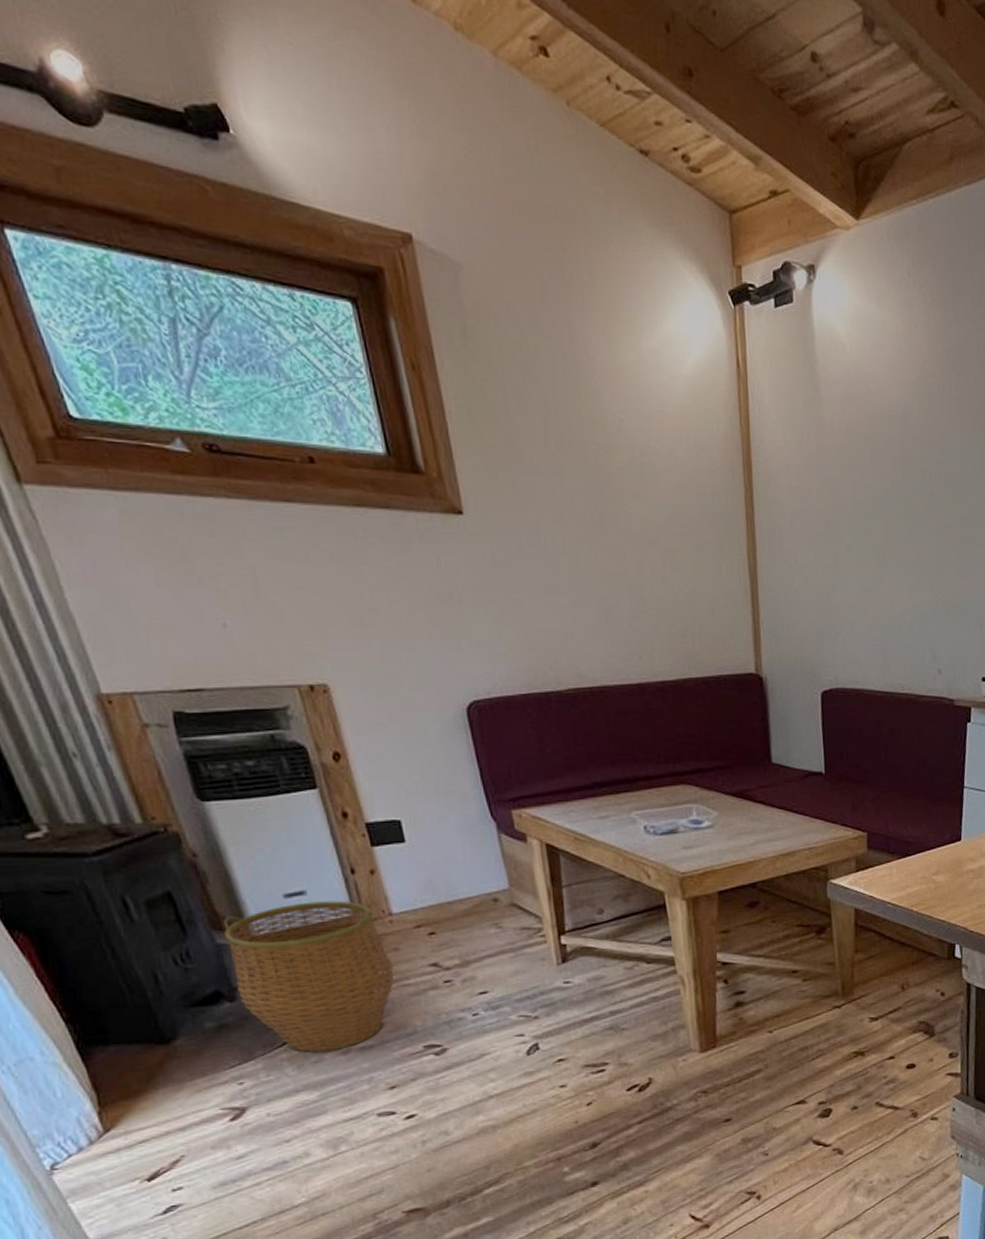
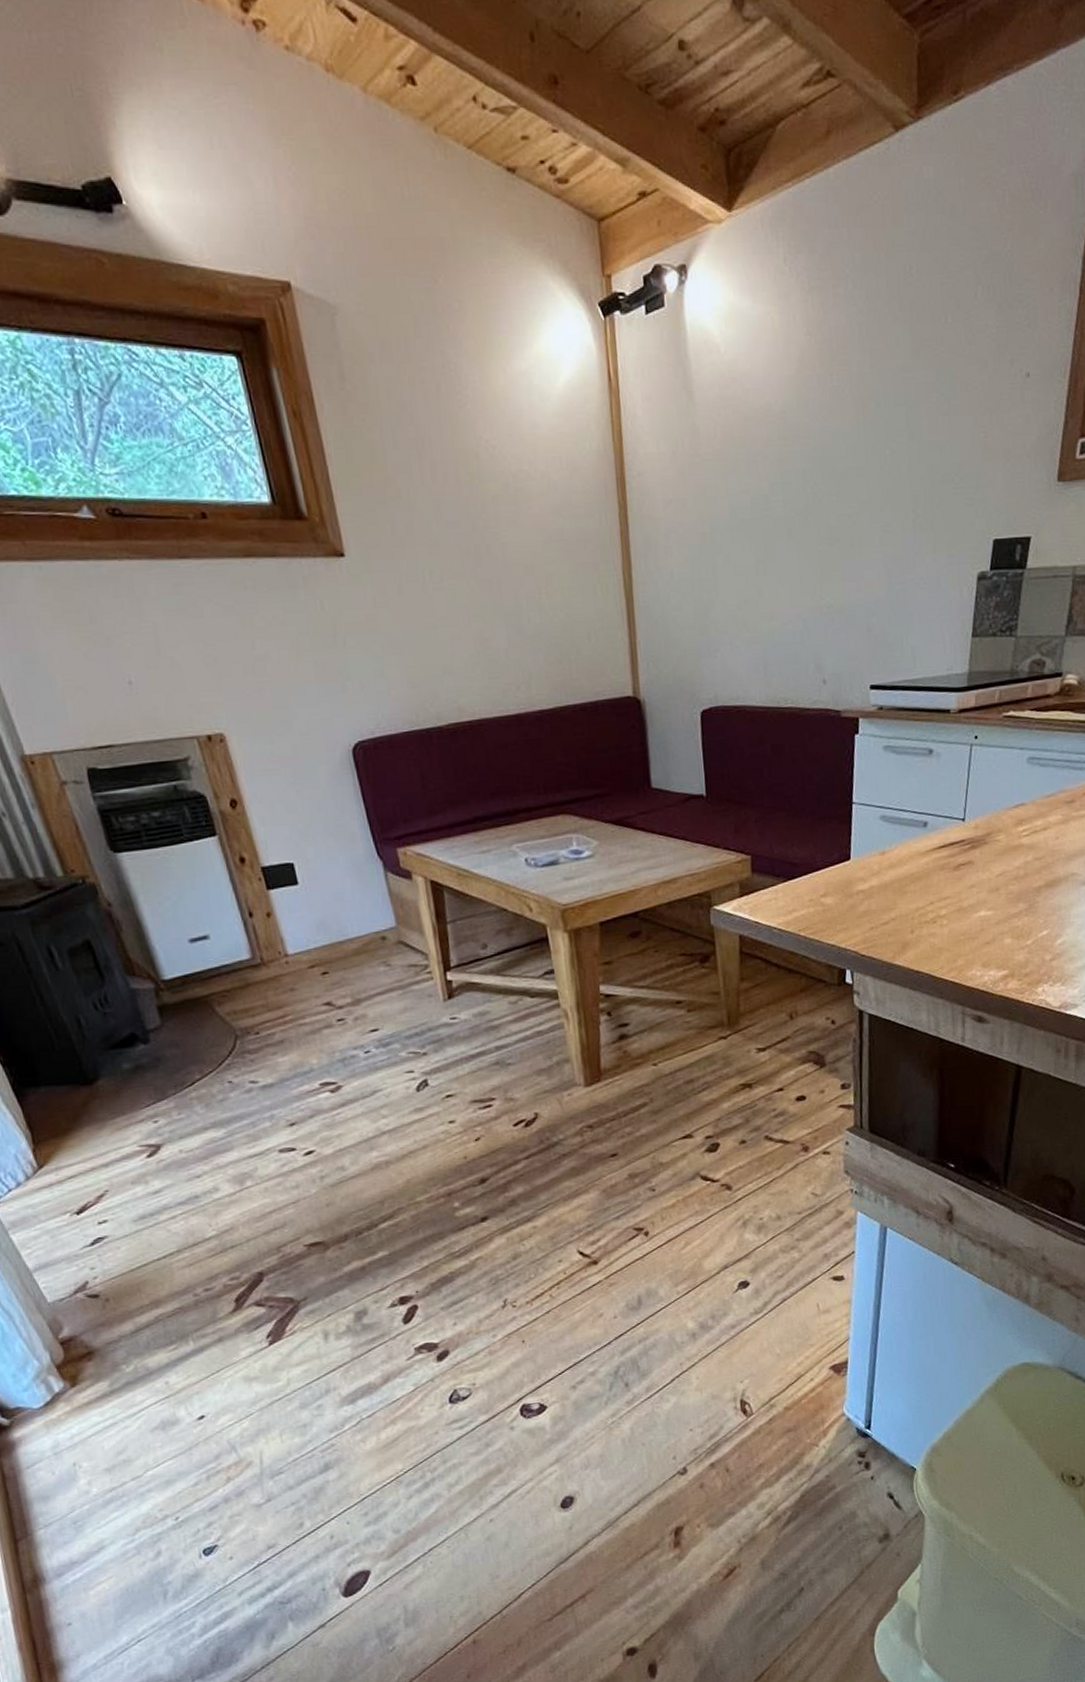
basket: present [223,900,395,1053] -> none [136,943,292,1092]

